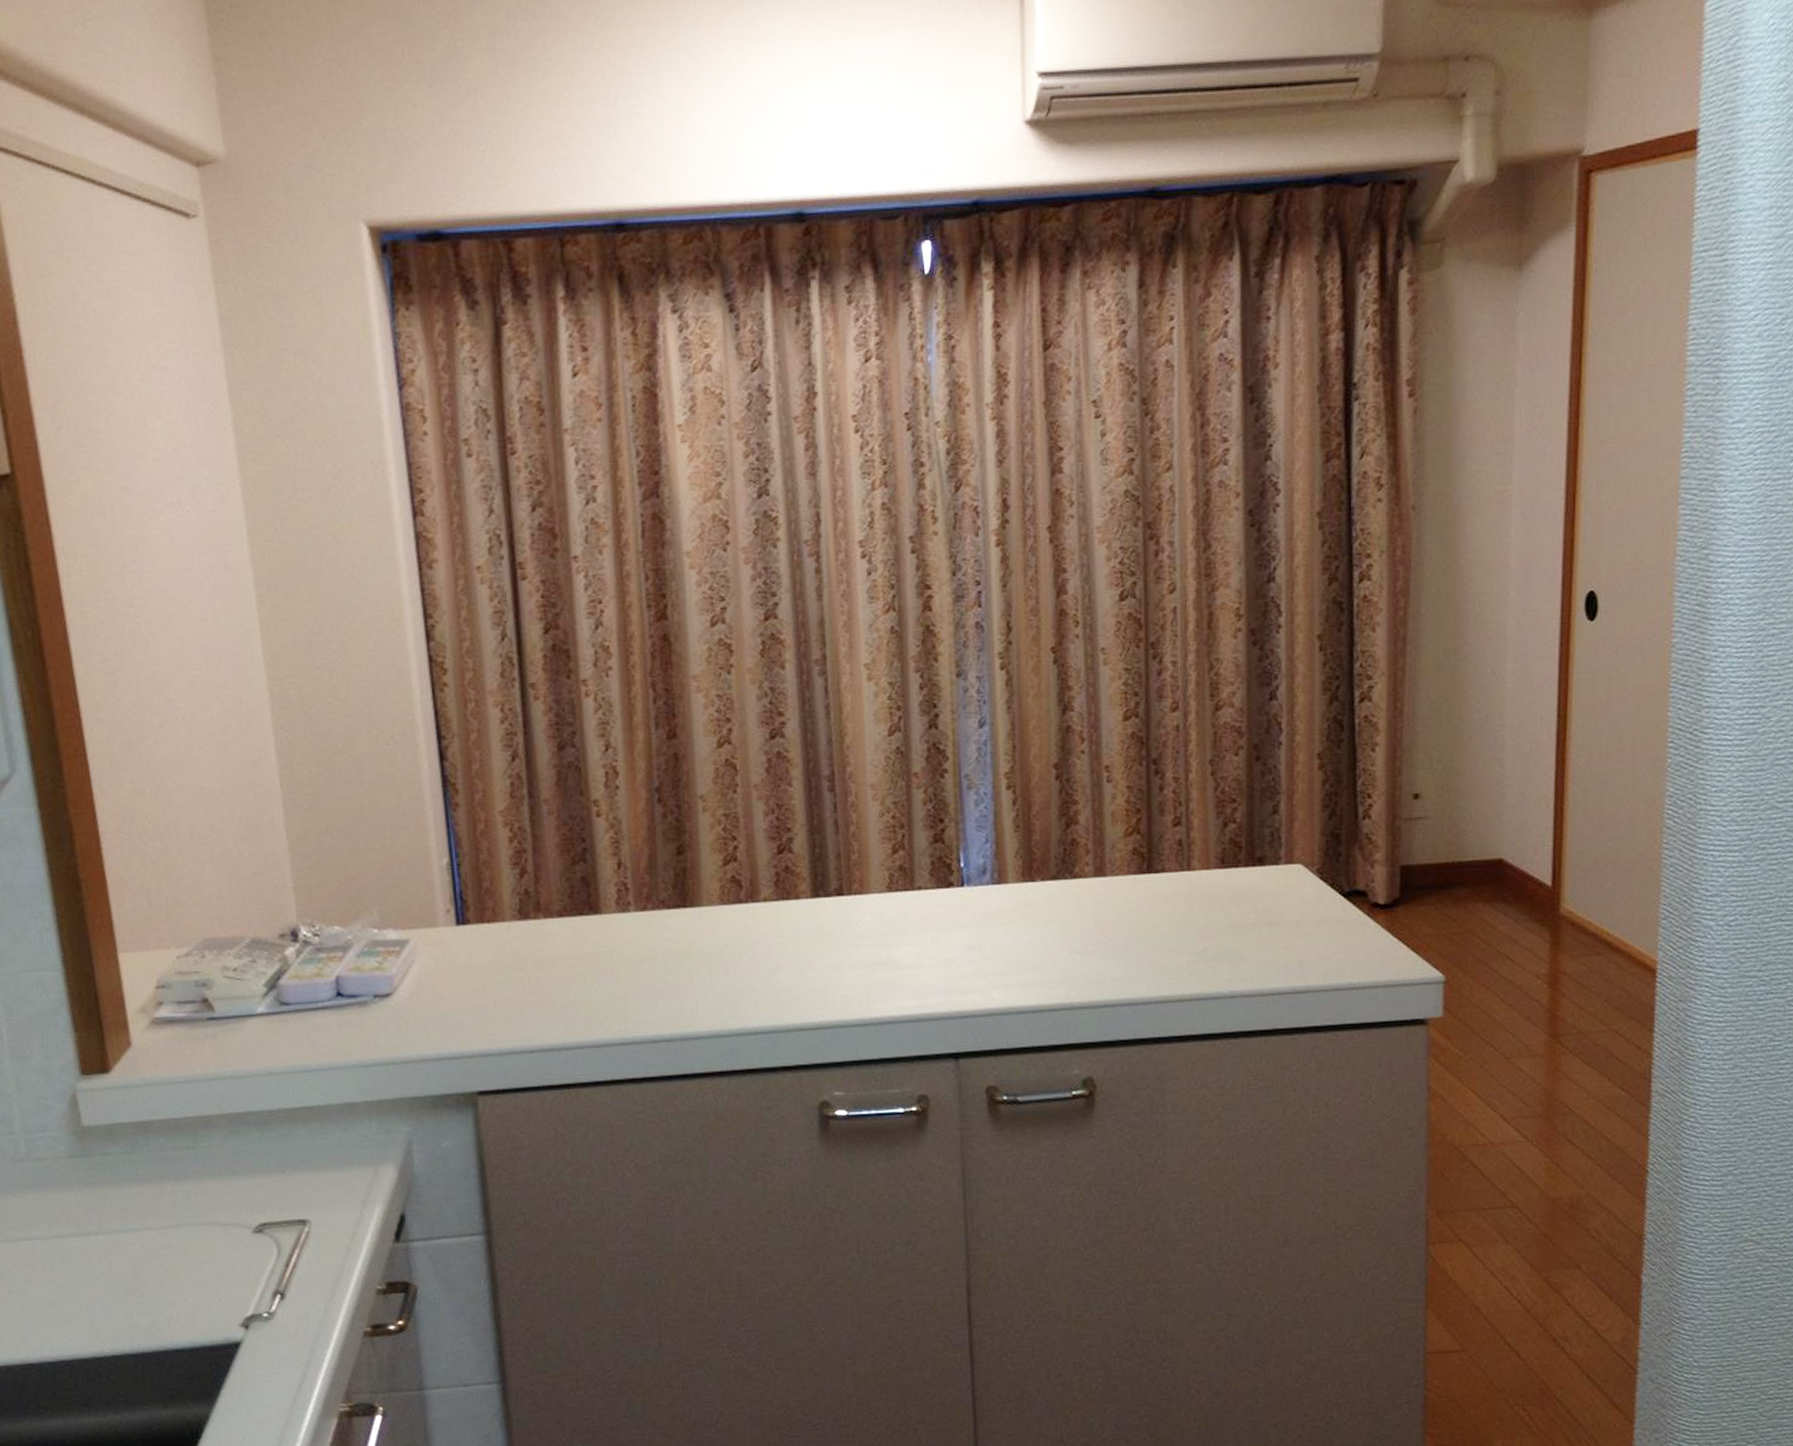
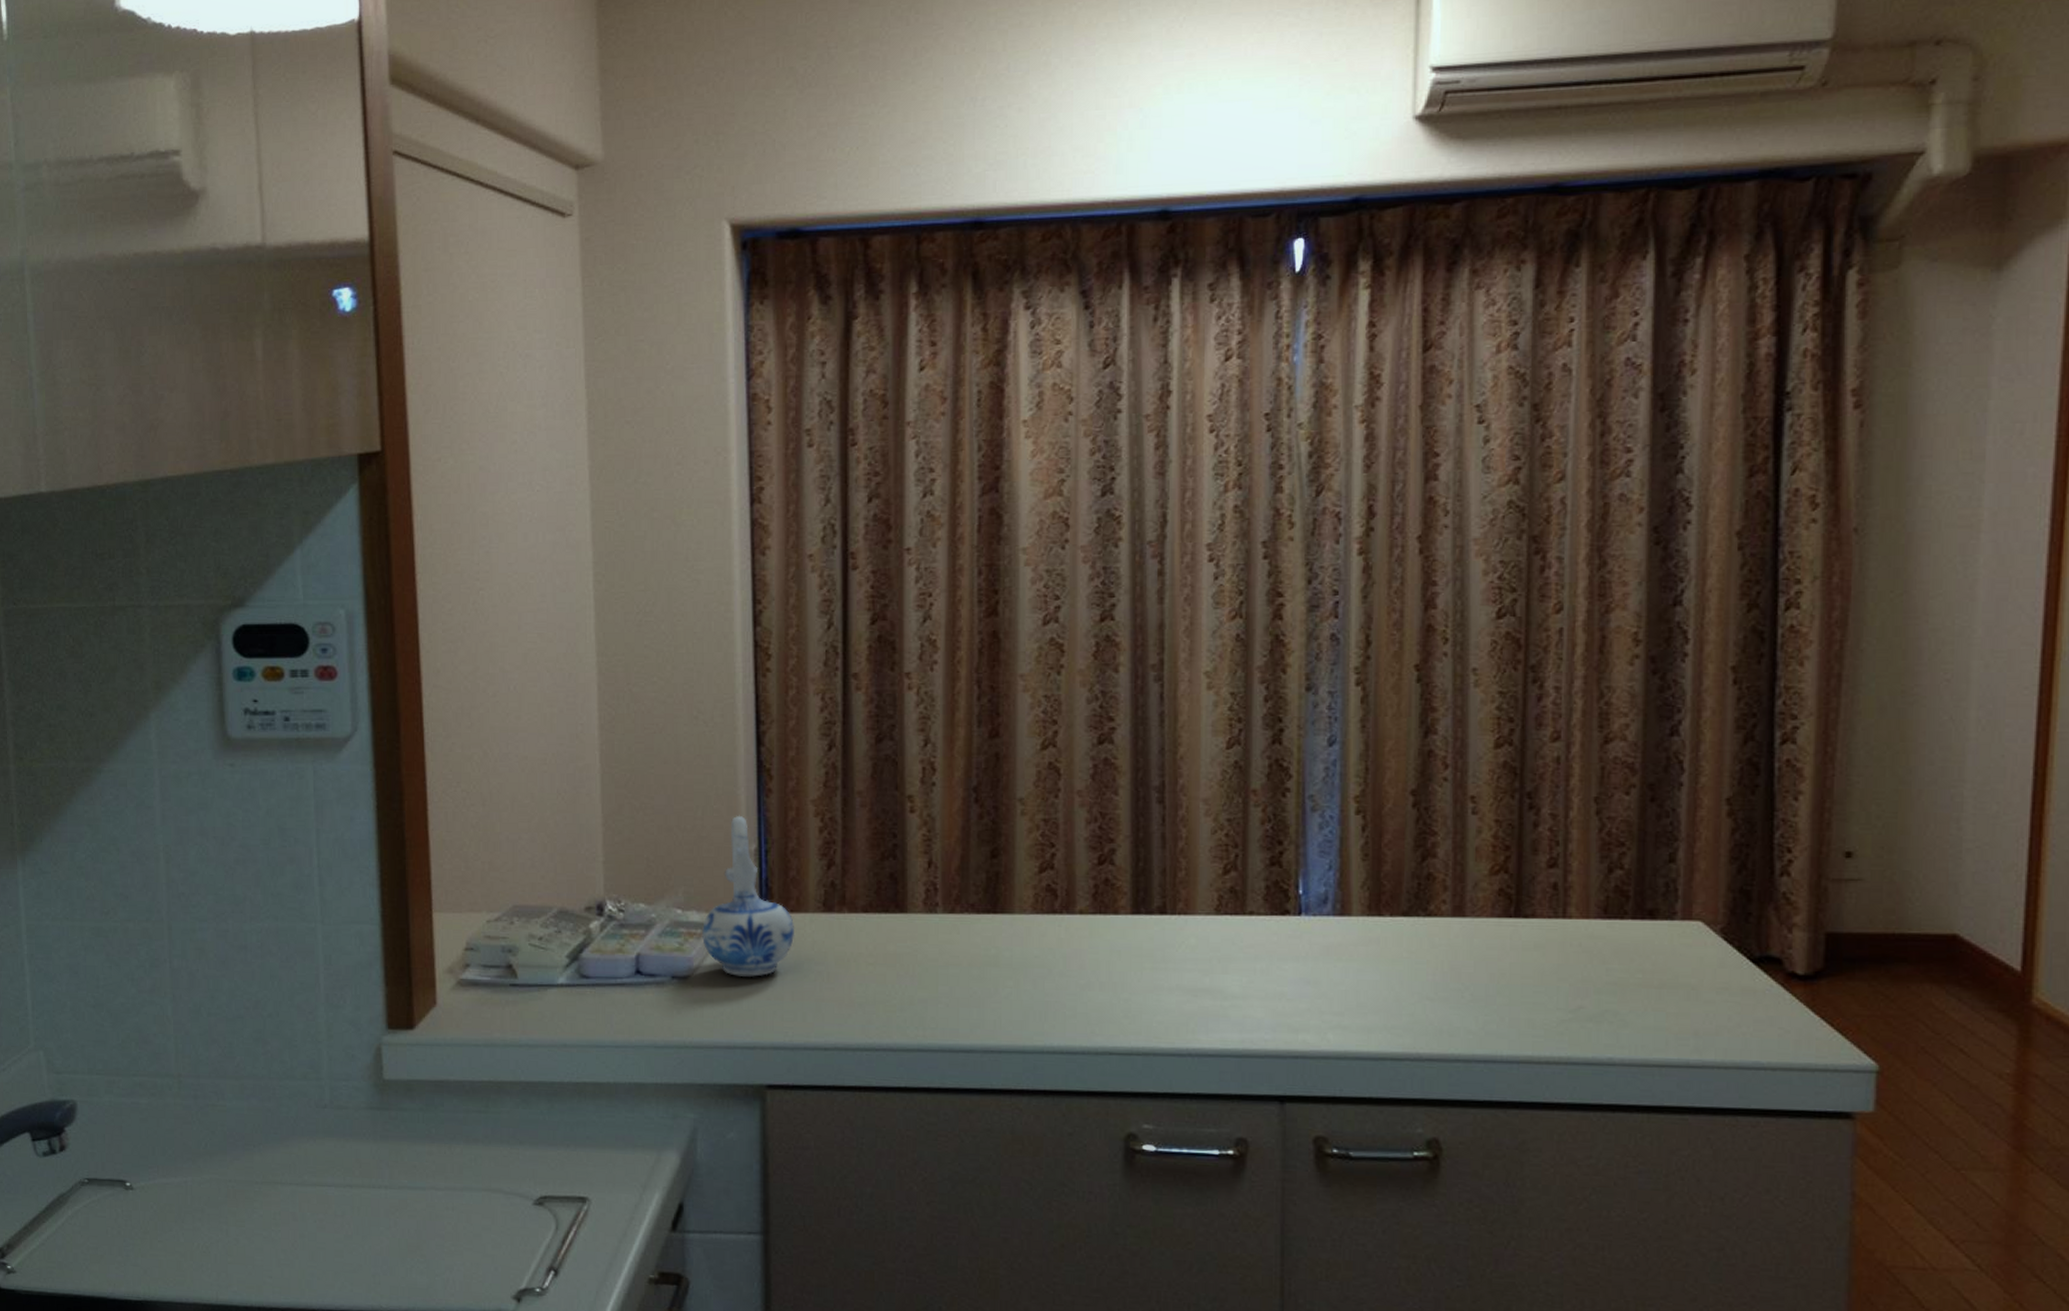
ceramic pitcher: none [399,831,494,990] -> present [701,815,795,977]

